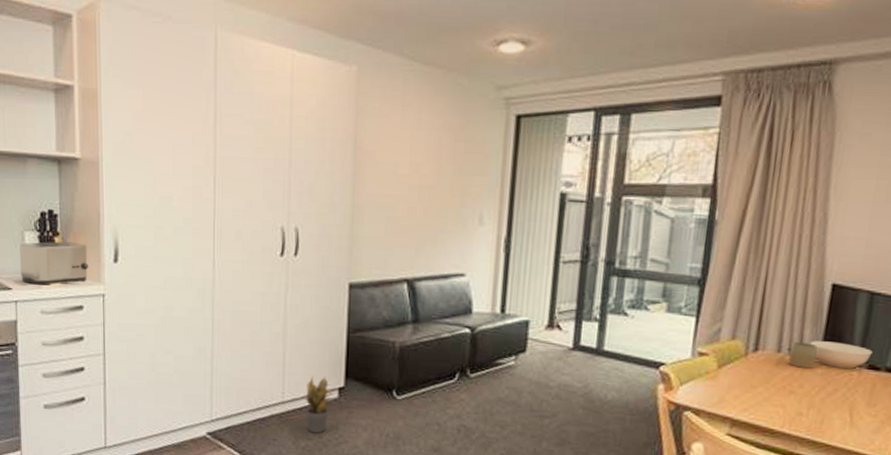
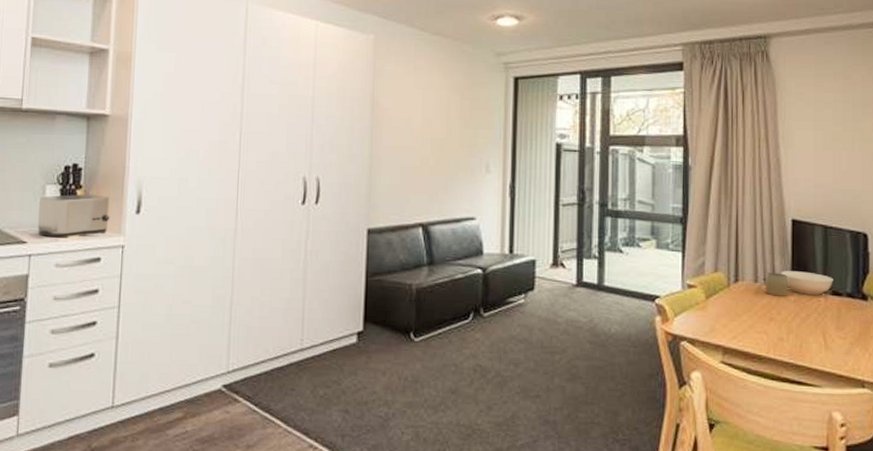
potted plant: present [304,376,333,434] -> none [323,321,352,381]

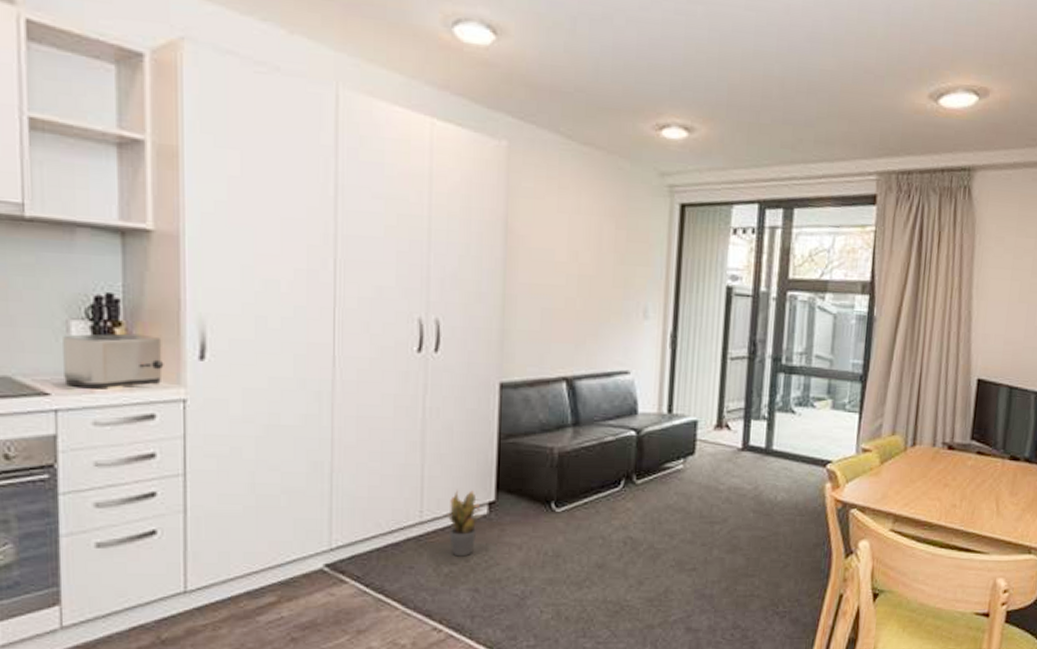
potted plant: none [323,321,352,381] -> present [447,490,482,557]
mug: present [765,273,789,296] -> none [942,436,968,461]
bowl: present [780,271,833,295] -> none [960,434,1013,460]

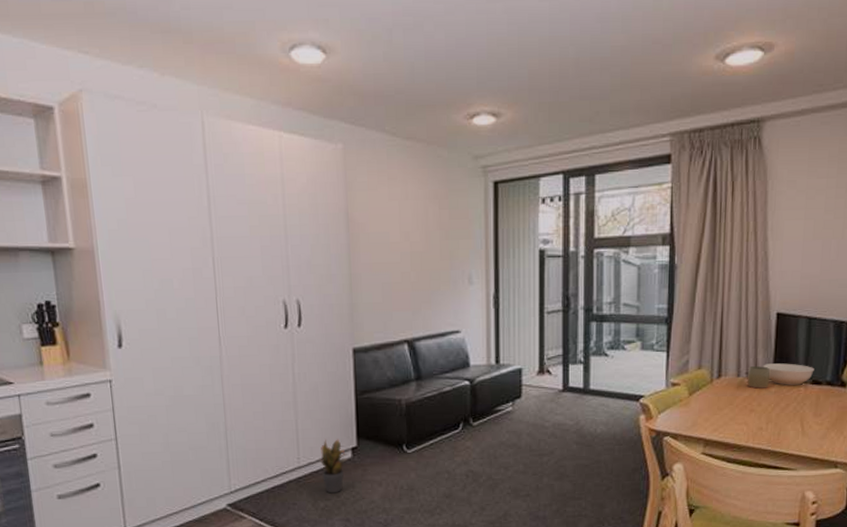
toaster: present [63,333,164,389] -> none [18,331,93,377]
mug: none [942,436,968,461] -> present [747,366,771,389]
bowl: none [960,434,1013,460] -> present [763,363,814,385]

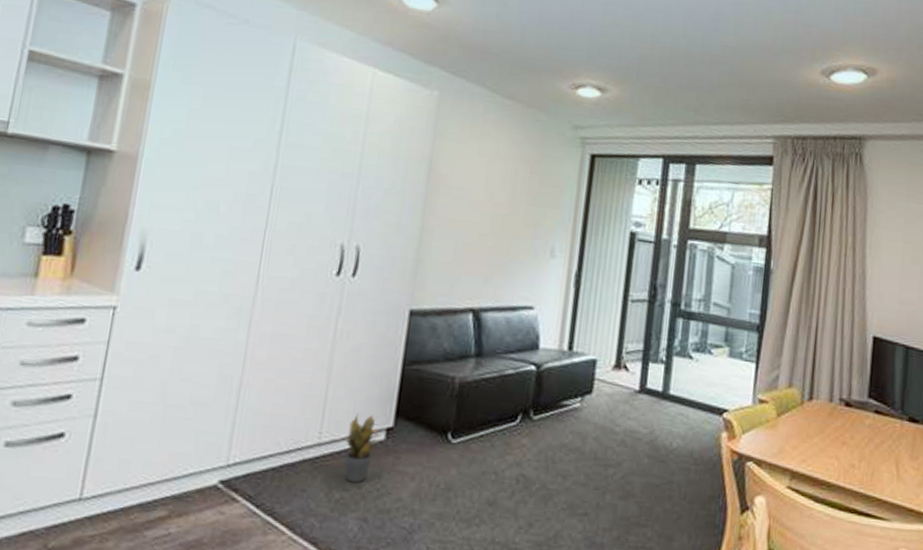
mug: present [747,366,771,389] -> none [840,392,865,420]
bowl: present [763,363,814,385] -> none [857,391,911,420]

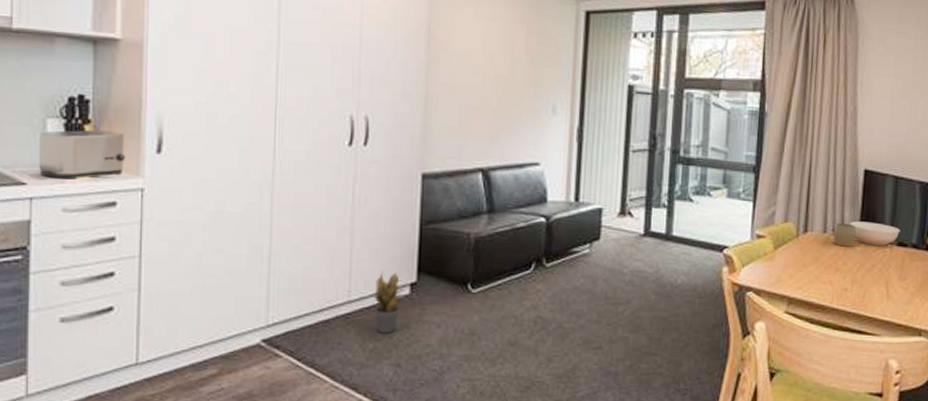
toaster: none [9,239,105,292] -> present [39,129,126,180]
mug: none [840,392,865,420] -> present [833,223,857,247]
bowl: none [857,391,911,420] -> present [849,221,900,246]

